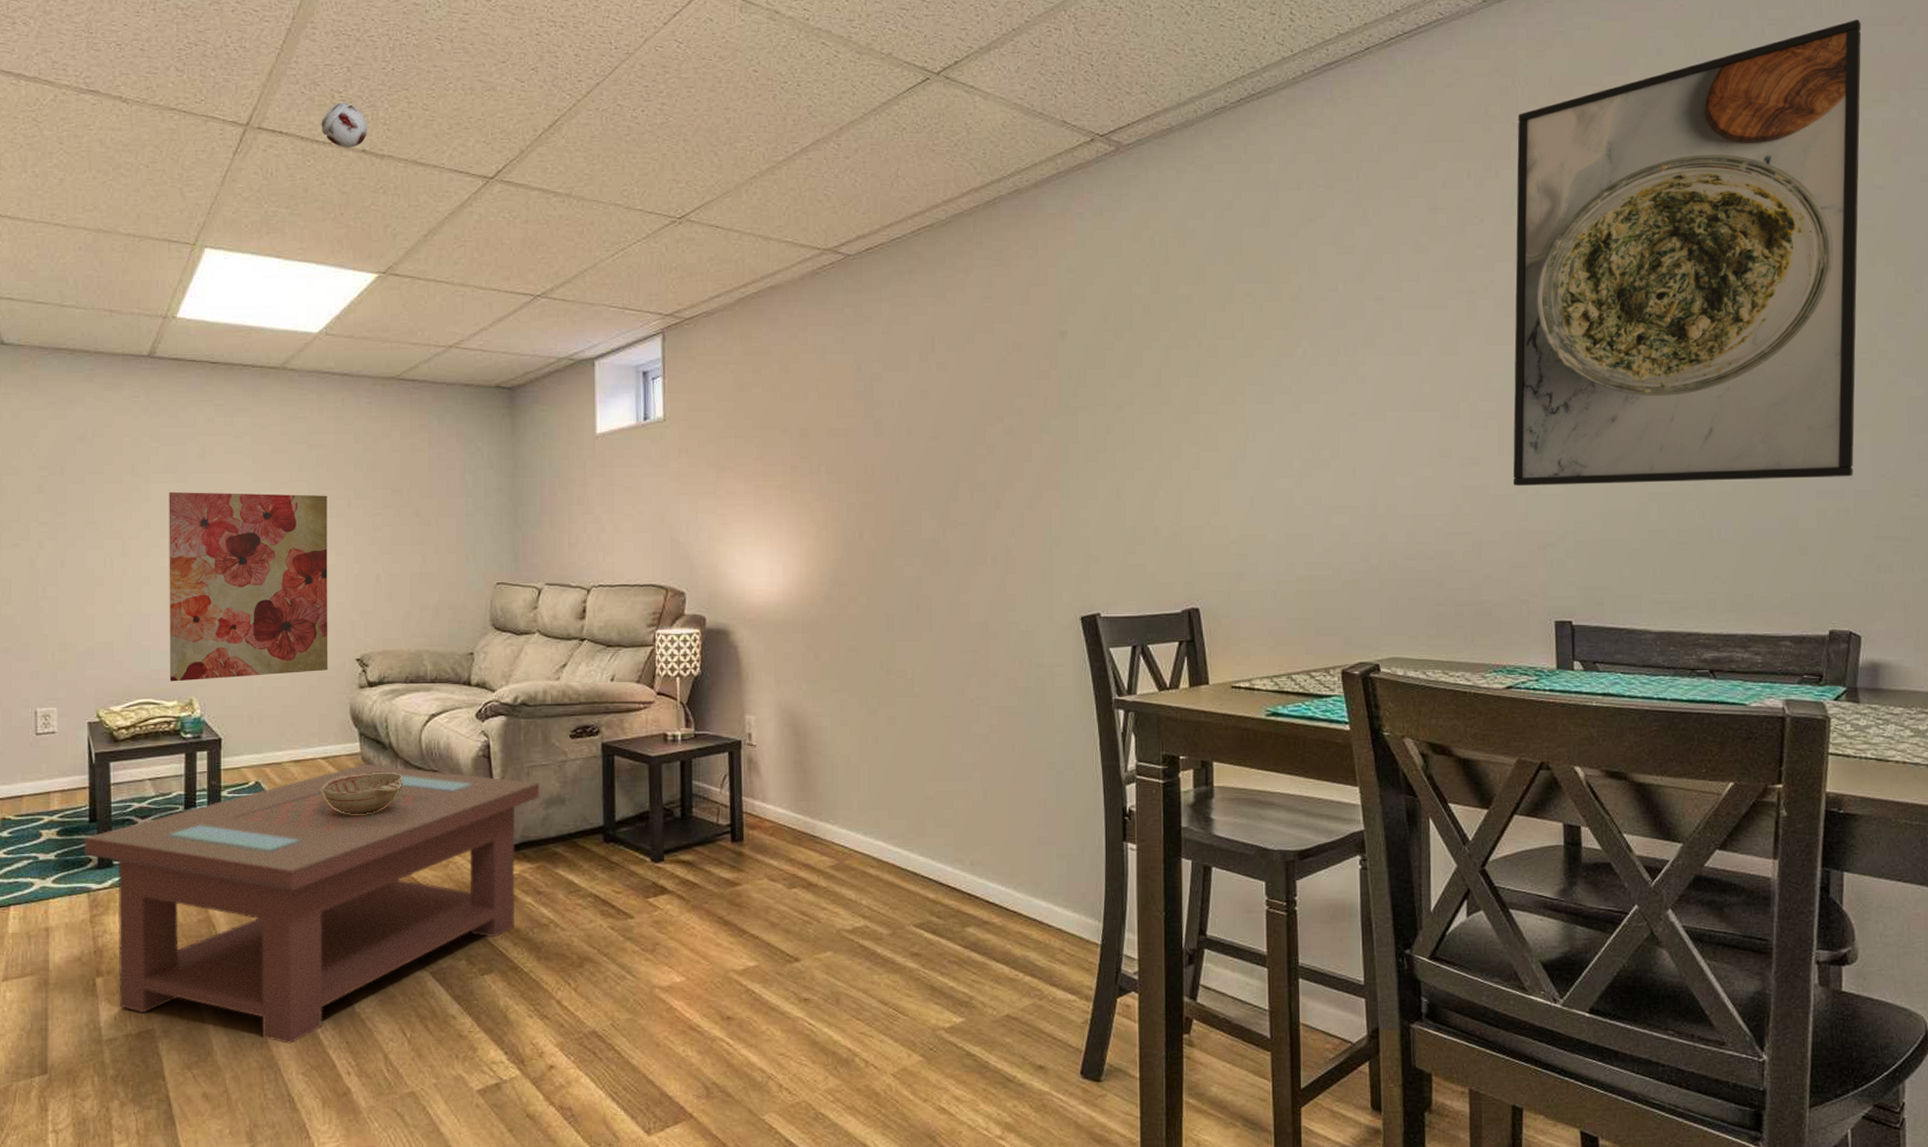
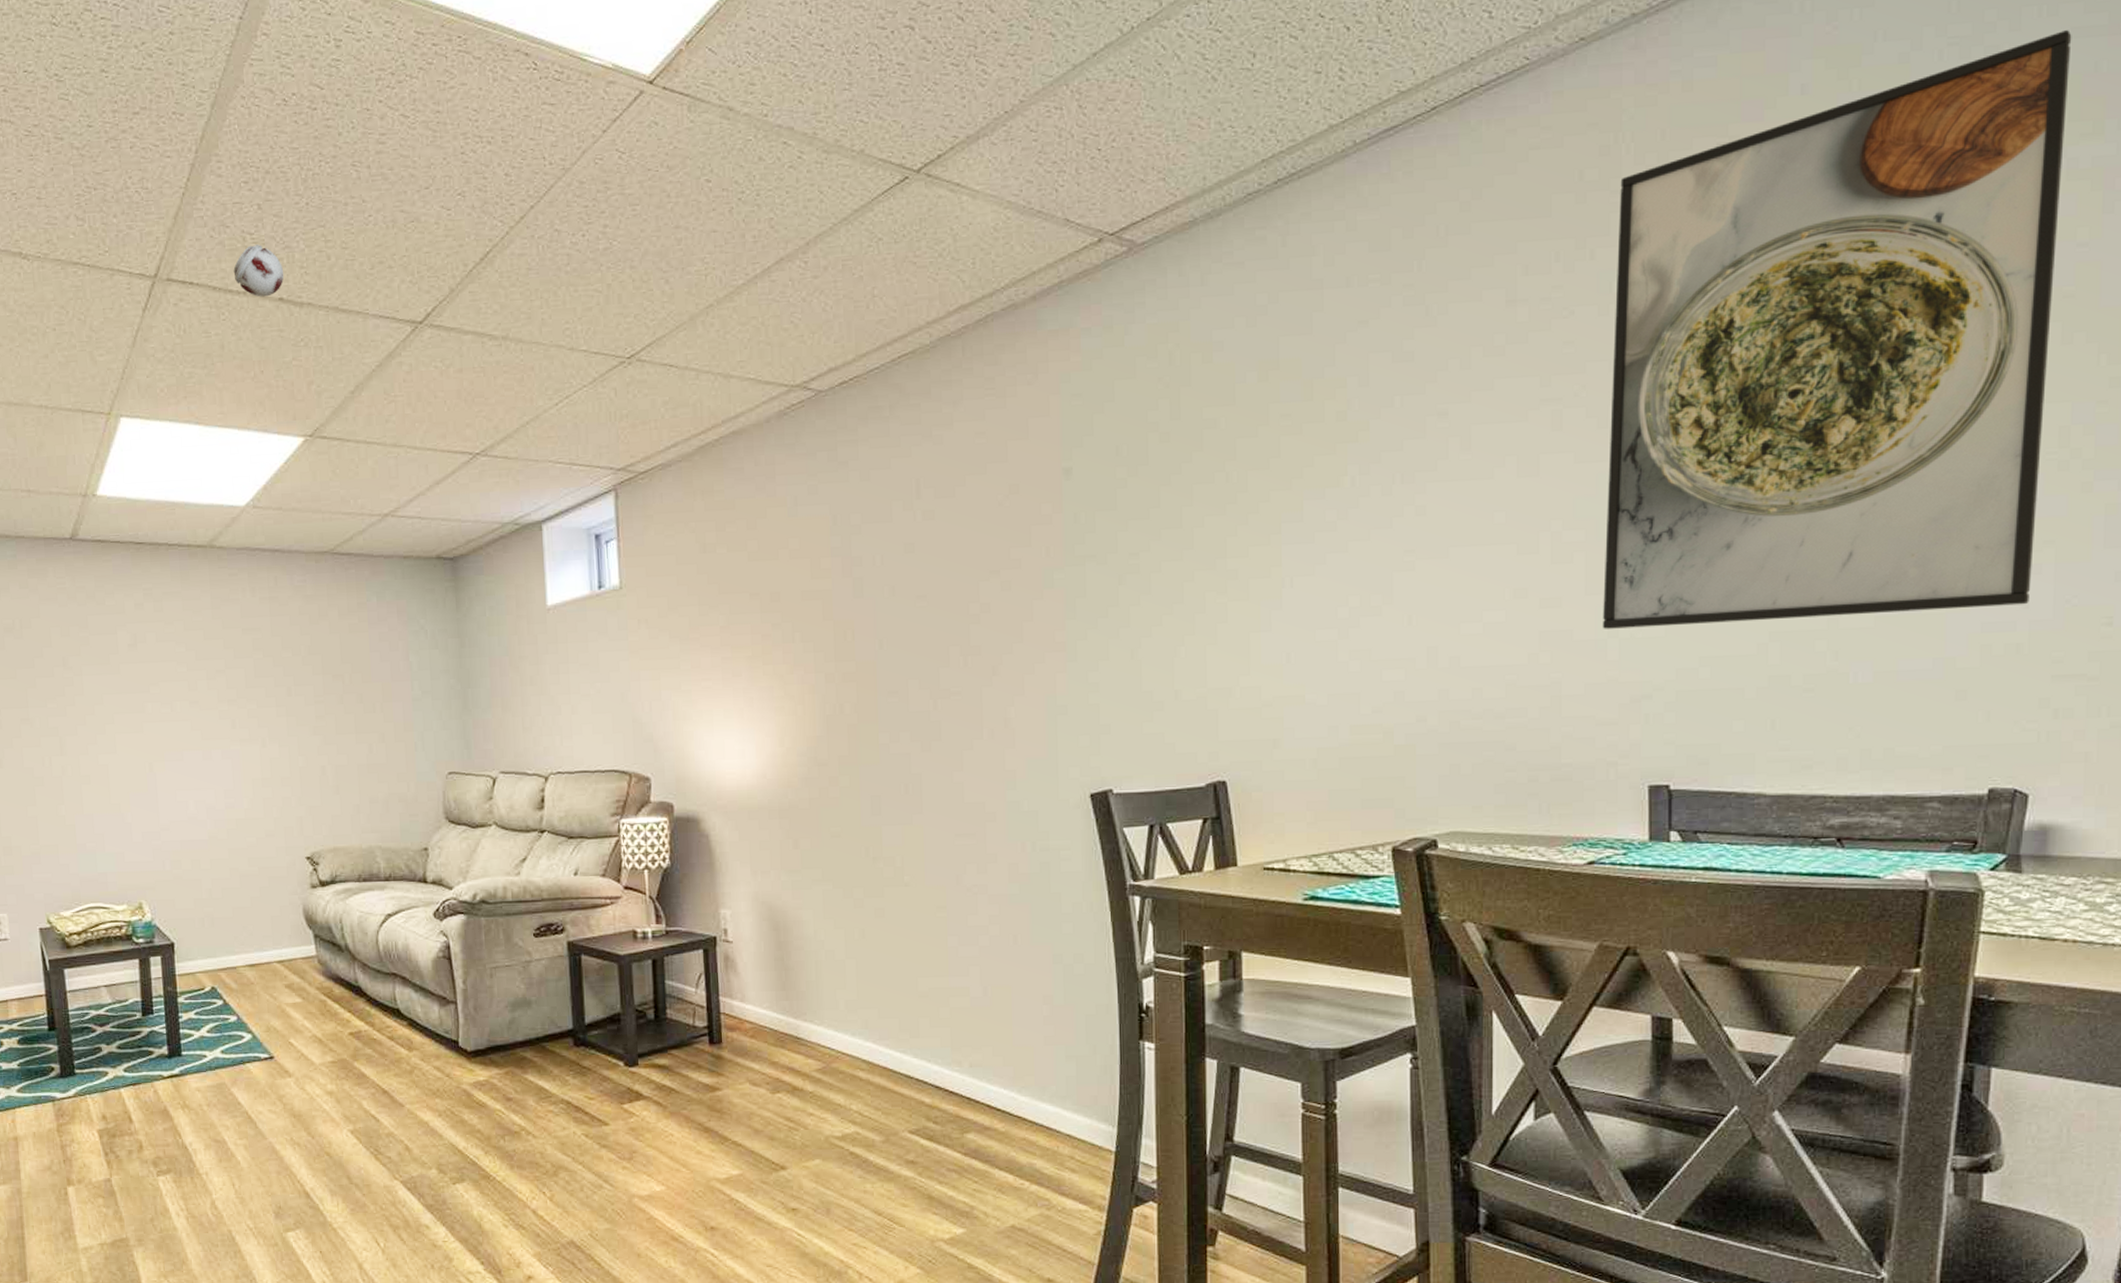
coffee table: present [84,763,540,1044] -> none [44,967,505,1253]
wall art: present [169,492,328,682] -> none [102,683,278,885]
decorative bowl: present [322,771,404,815] -> none [279,975,362,1020]

